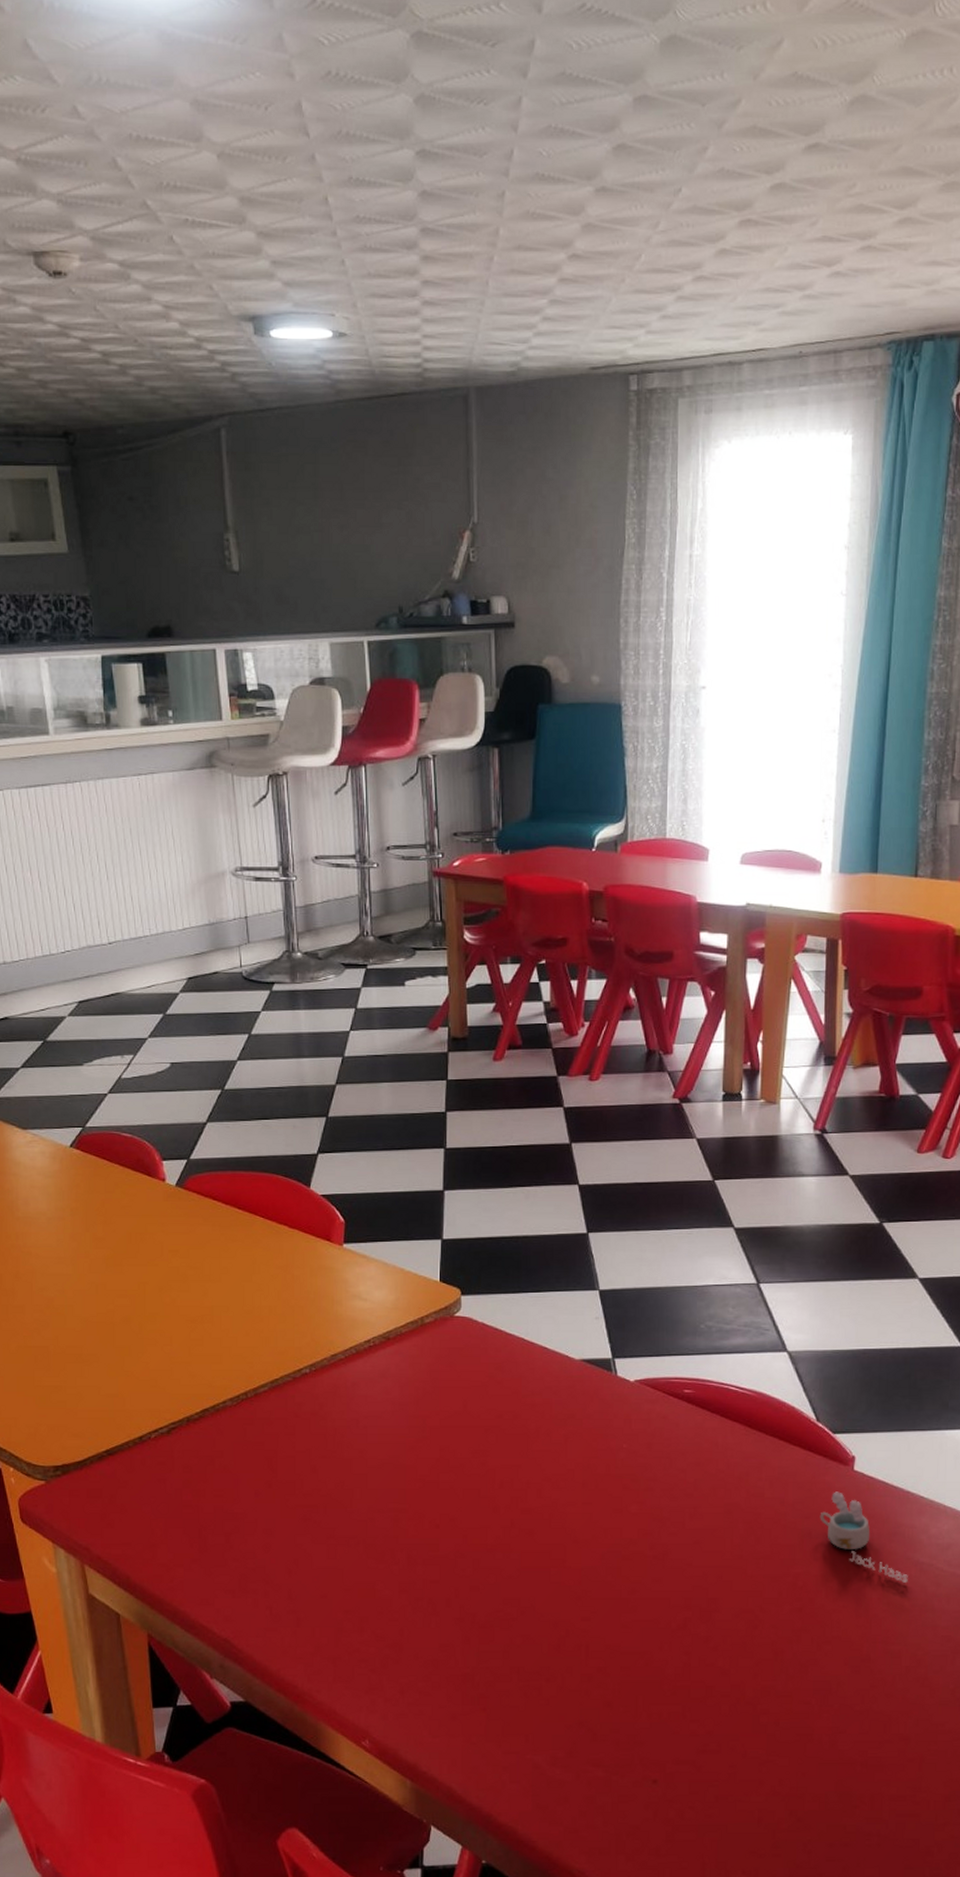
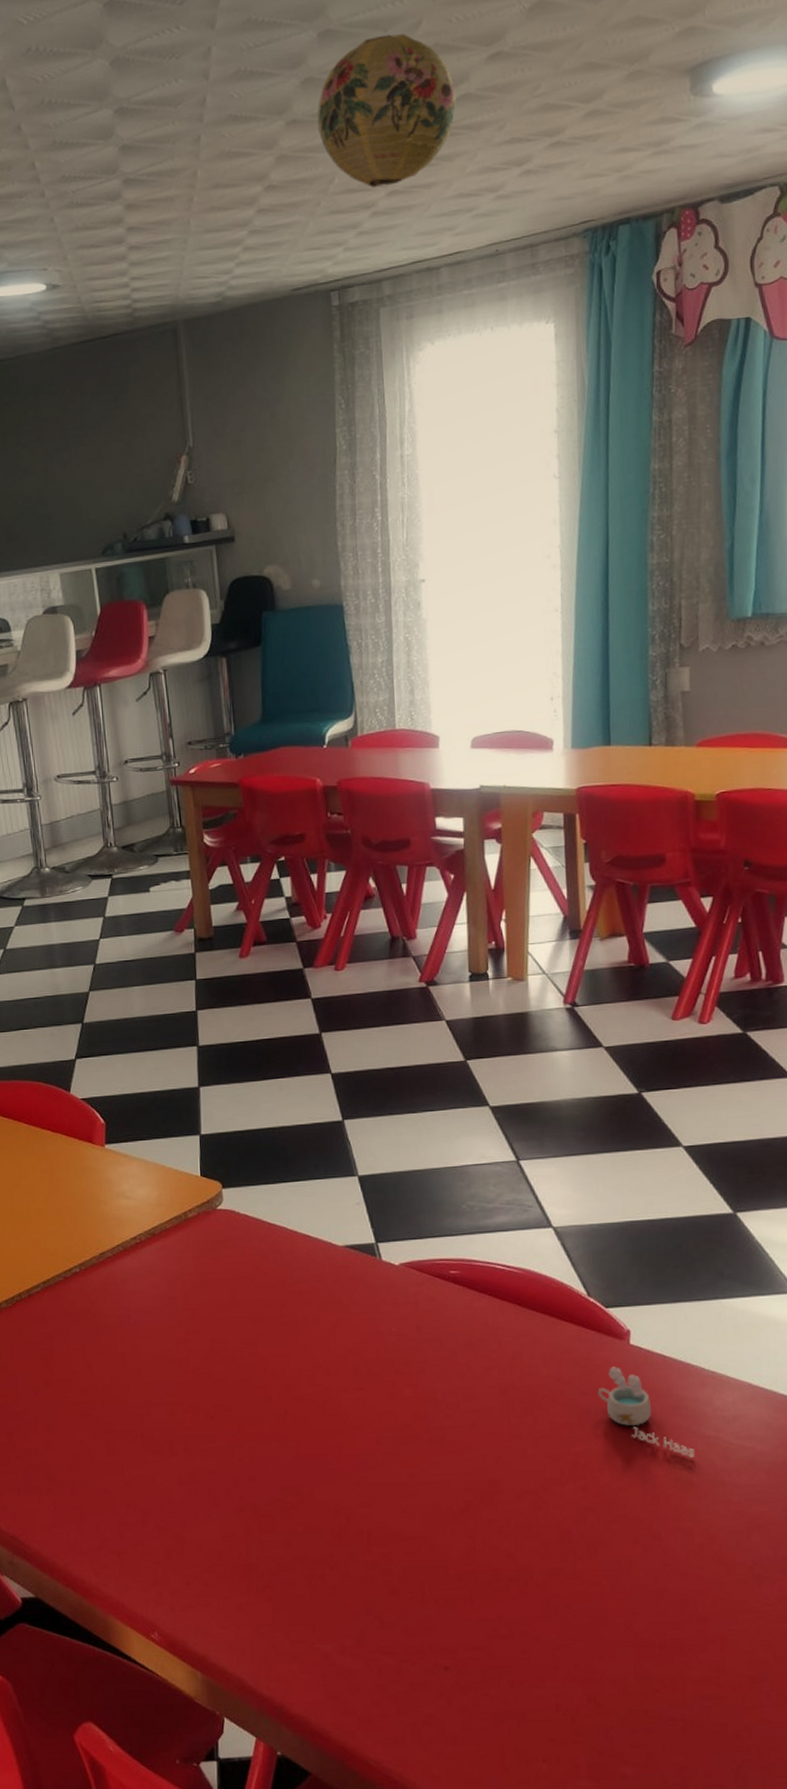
paper lantern: none [627,109,771,271] -> present [317,34,457,189]

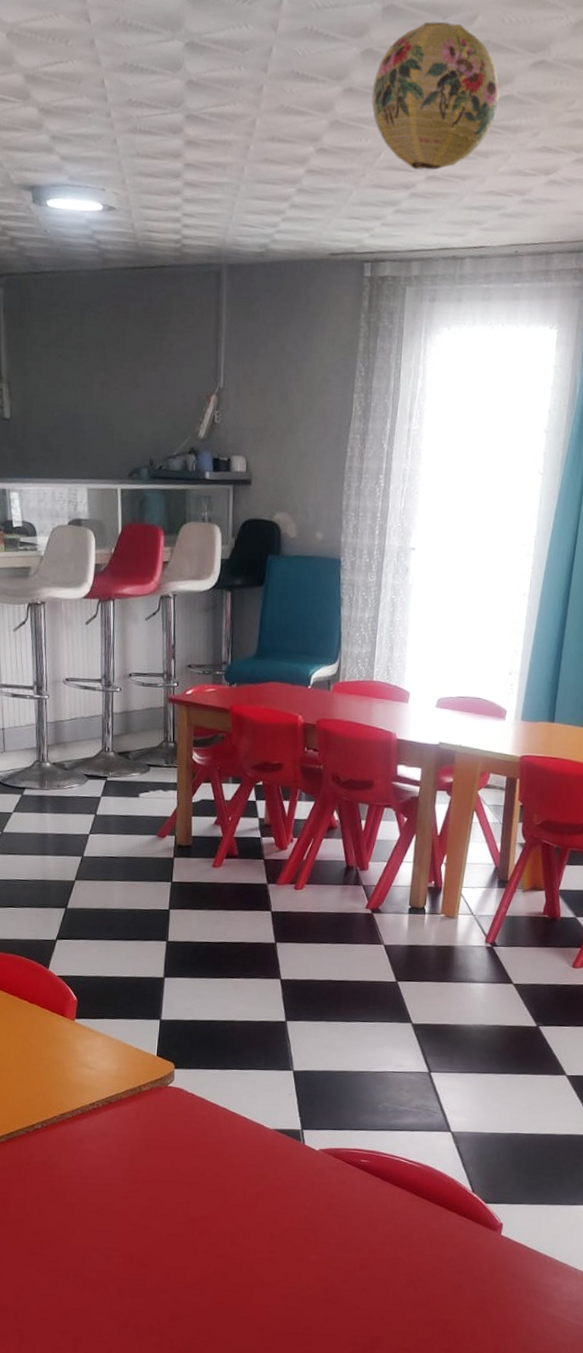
cup: present [597,1366,695,1458] -> none [469,1252,541,1332]

